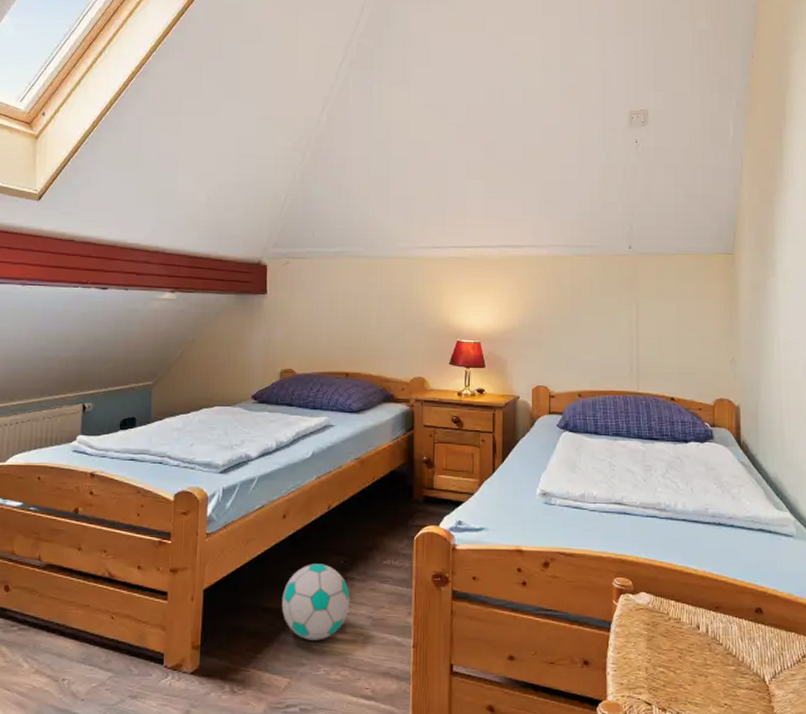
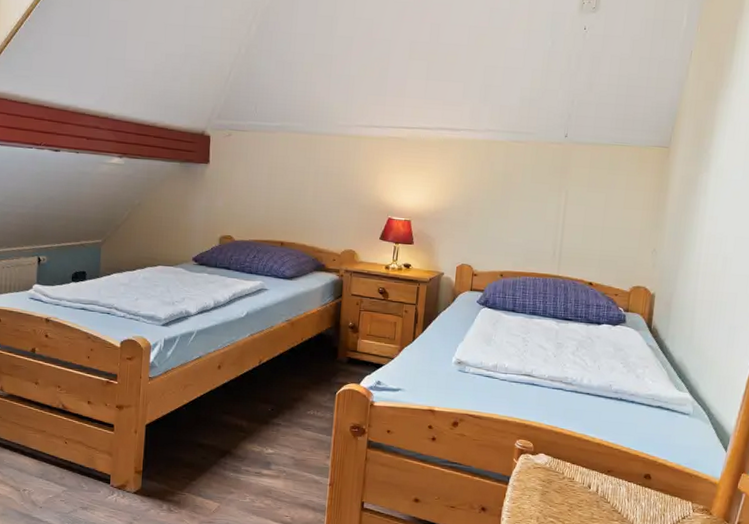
soccer ball: present [281,564,350,640] -> none [214,409,276,474]

